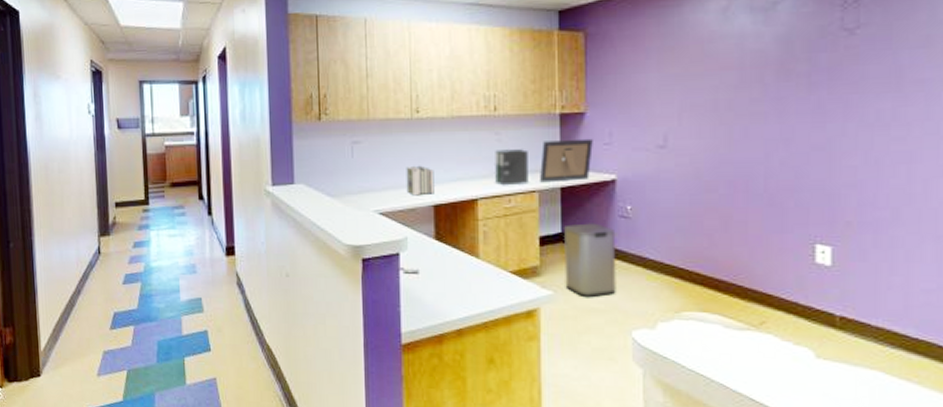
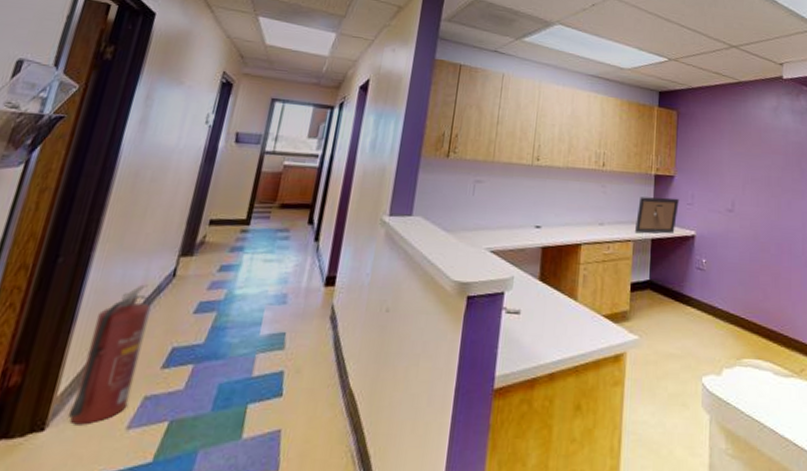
fire extinguisher: none [51,262,93,373] -> present [67,284,151,425]
books: present [406,165,435,196] -> none [519,208,546,237]
binder: present [493,149,529,186] -> none [597,200,627,235]
pedal bin: present [564,223,616,298] -> none [649,272,693,344]

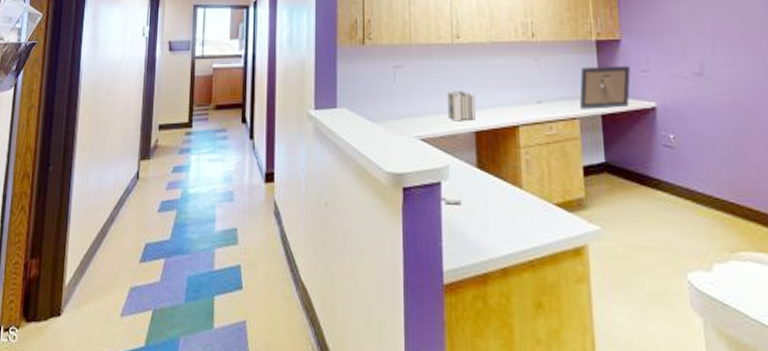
fire extinguisher: present [67,284,151,425] -> none [75,187,124,312]
books: none [519,208,546,237] -> present [447,90,476,122]

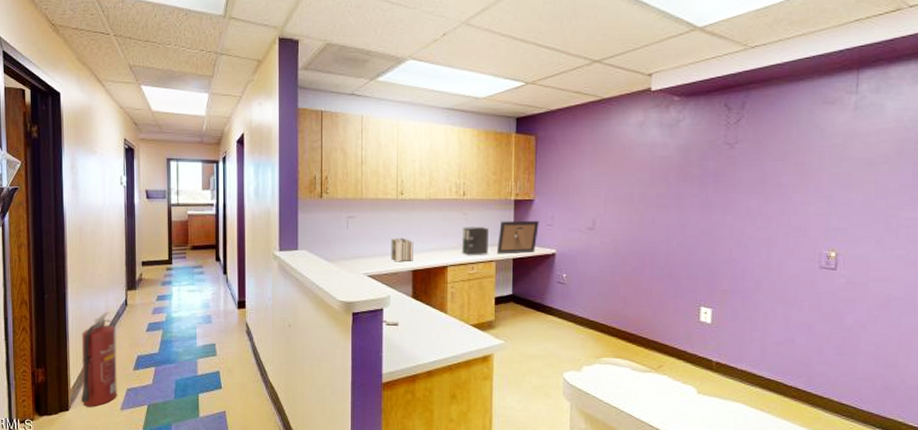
fire extinguisher: none [75,187,124,312] -> present [81,312,117,407]
binder: none [533,75,569,113] -> present [461,227,489,257]

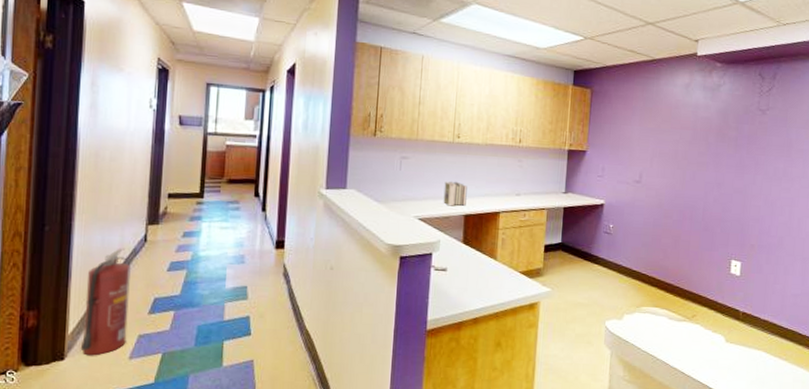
binder: present [461,227,489,257] -> none [514,174,542,204]
picture frame: present [497,220,539,254] -> none [549,170,590,203]

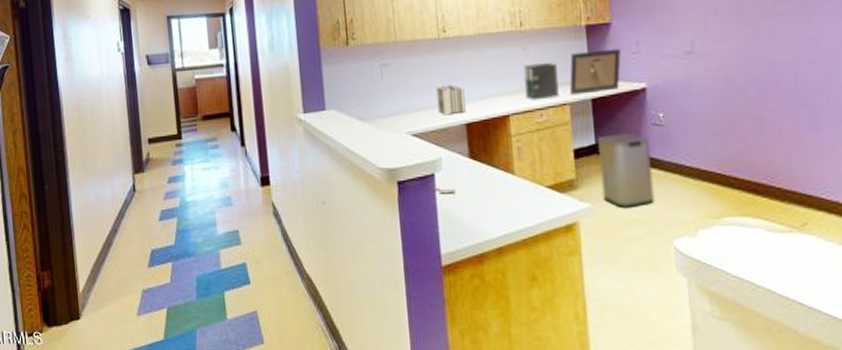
fire extinguisher: present [80,248,131,356] -> none [87,200,132,314]
binder: none [514,174,542,204] -> present [523,63,559,101]
picture frame: none [549,170,590,203] -> present [569,48,621,95]
pedal bin: none [560,236,601,295] -> present [598,132,655,209]

